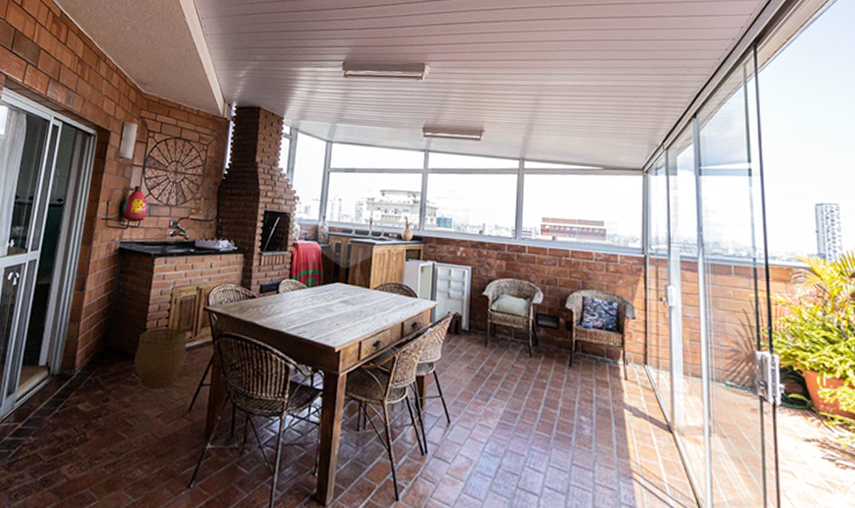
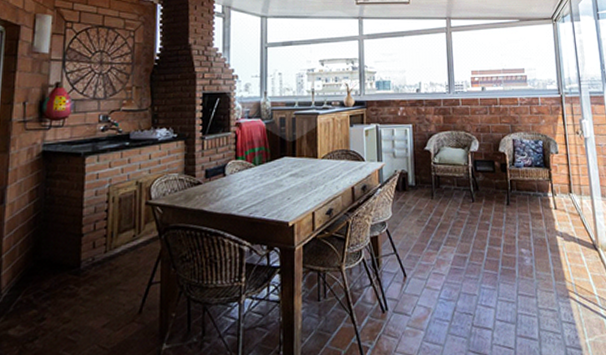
basket: present [134,326,187,389] -> none [71,227,132,298]

